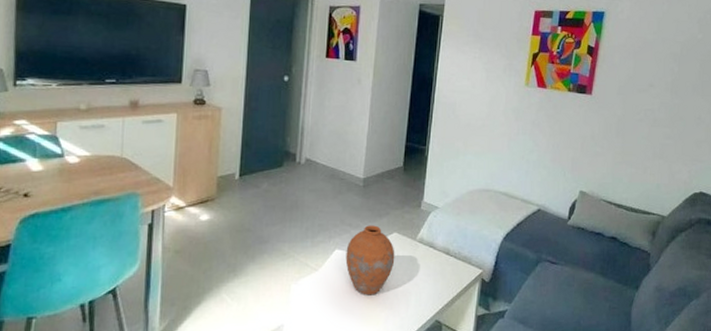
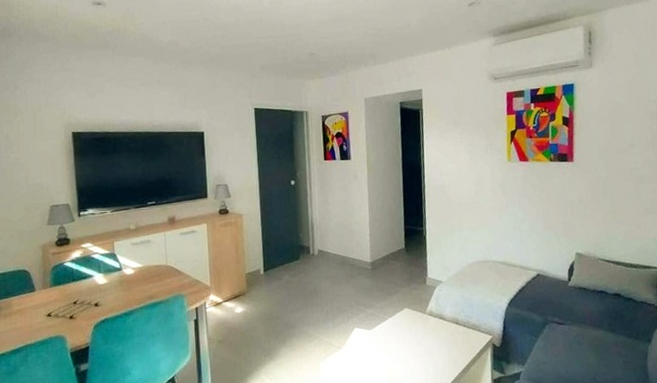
vase: present [345,225,395,295] -> none [364,303,409,368]

